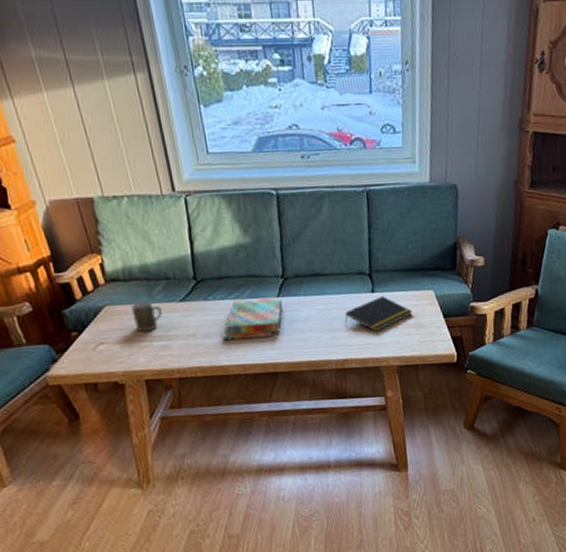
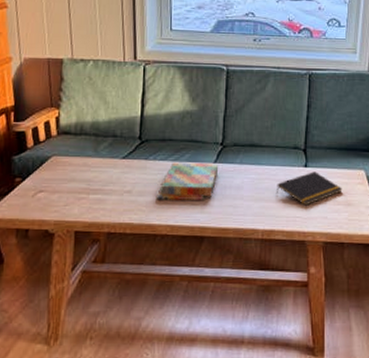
mug: present [130,301,162,332] -> none [75,155,104,184]

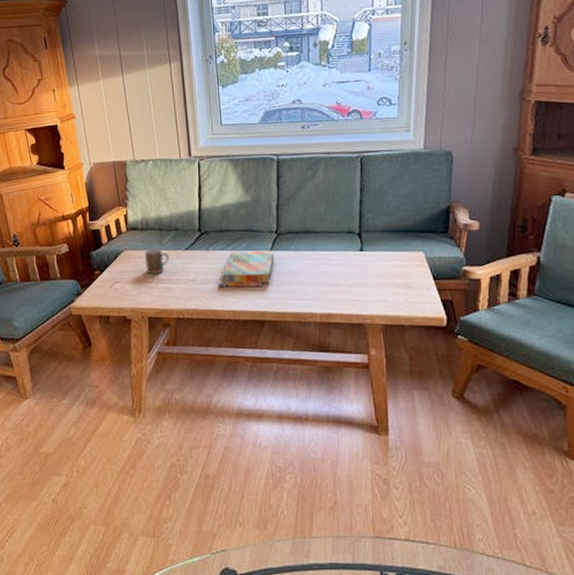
mug: none [75,155,104,184] -> present [144,248,169,275]
notepad: present [275,171,343,206] -> none [332,255,401,289]

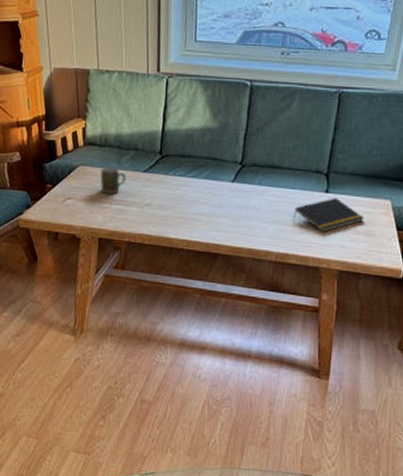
board game: present [218,250,275,288] -> none [175,179,237,219]
notepad: none [332,255,401,289] -> present [293,198,365,233]

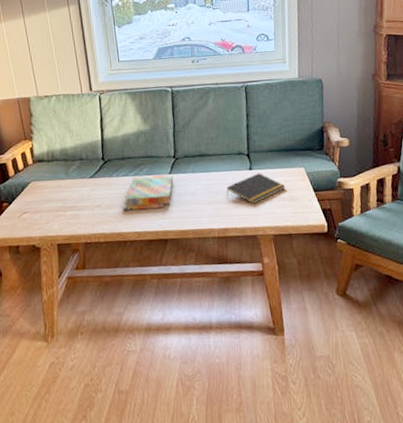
mug: present [100,166,126,195] -> none [51,177,75,203]
board game: none [175,179,237,219] -> present [123,174,174,211]

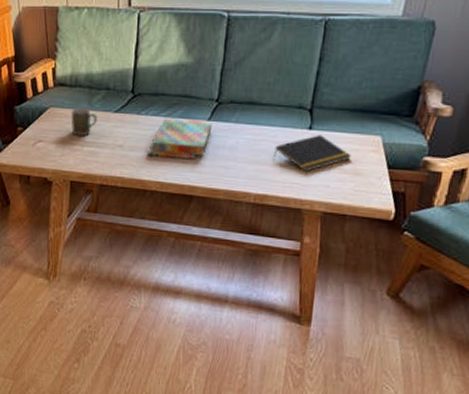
mug: none [51,177,75,203] -> present [71,107,97,136]

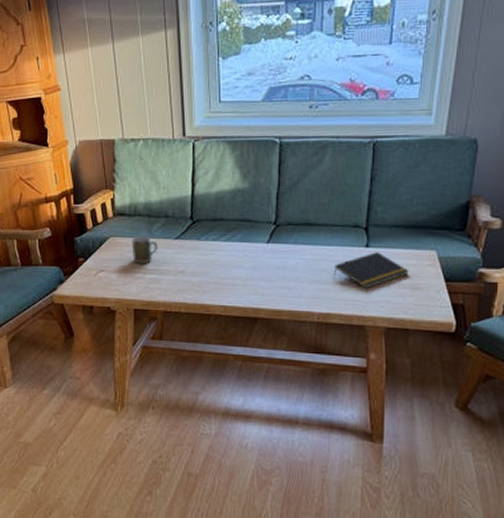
board game: present [148,118,213,160] -> none [210,242,272,282]

